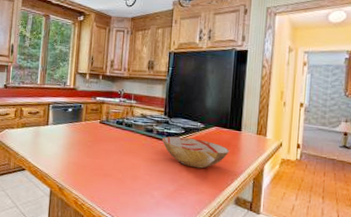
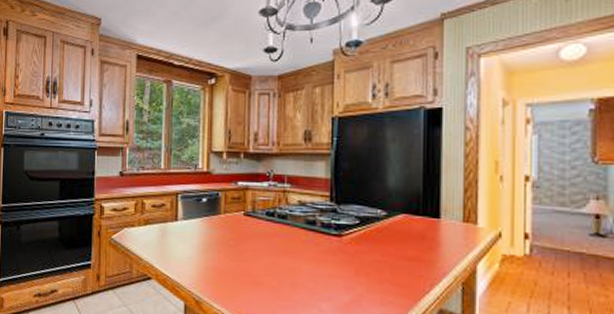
bowl: present [161,136,230,169] -> none [328,228,425,271]

